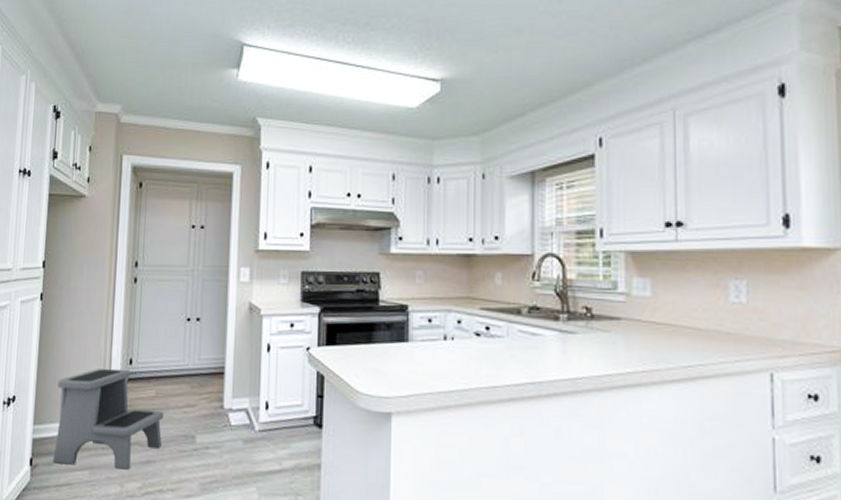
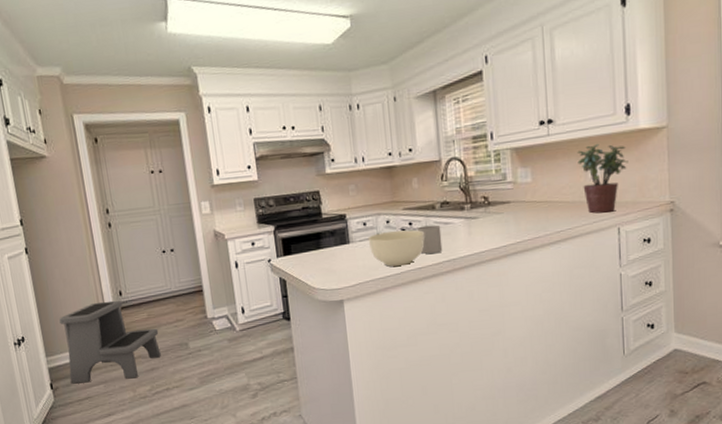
bowl: none [432,334,504,381] -> present [368,229,425,267]
mug: none [495,333,527,370] -> present [417,224,443,254]
potted plant: none [715,260,787,351] -> present [577,144,628,214]

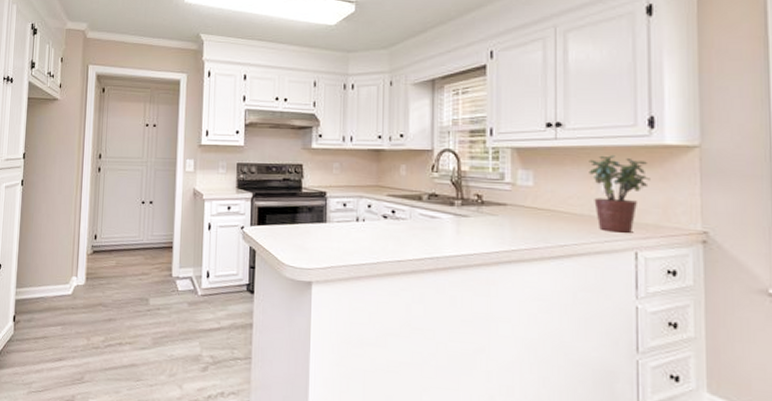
step stool: present [59,300,161,384] -> none [32,242,123,326]
bowl: present [368,229,425,267] -> none [346,216,407,256]
mug: present [417,224,443,254] -> none [399,216,426,247]

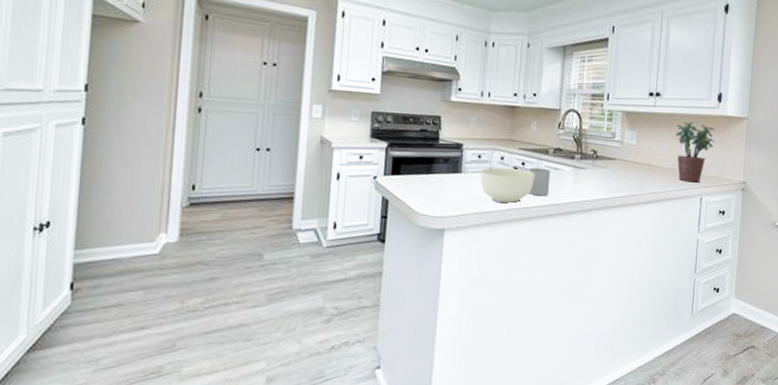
bowl: none [346,216,407,256] -> present [480,167,534,204]
mug: none [399,216,426,247] -> present [528,167,551,195]

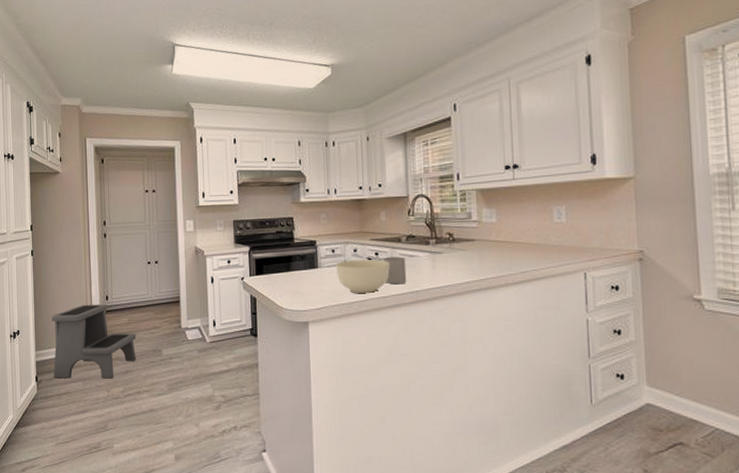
step stool: none [99,193,231,287] -> present [51,304,137,379]
potted plant: present [675,121,715,183] -> none [542,190,595,257]

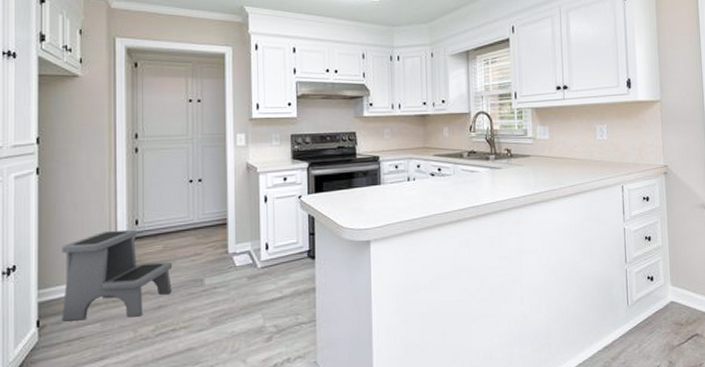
bowl: present [335,260,389,294] -> none [398,175,452,211]
mug: present [382,256,407,284] -> none [445,172,468,199]

